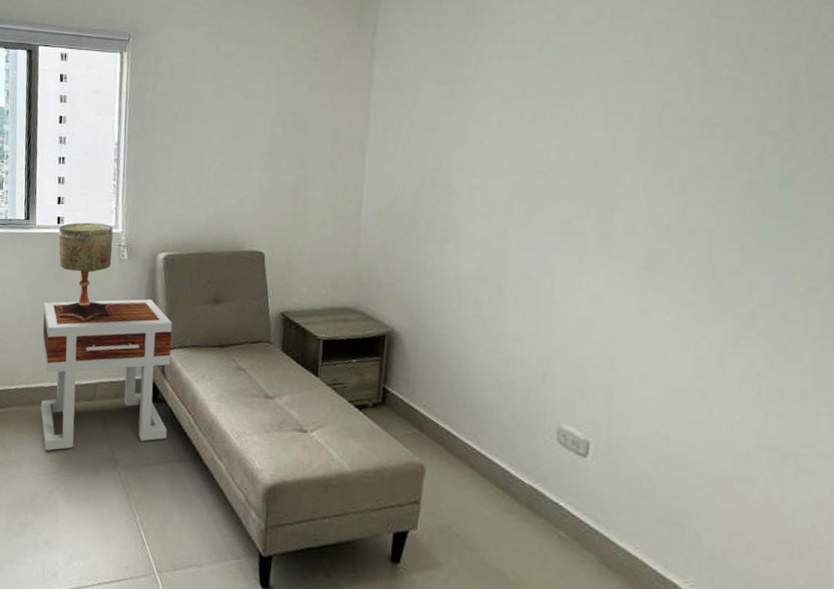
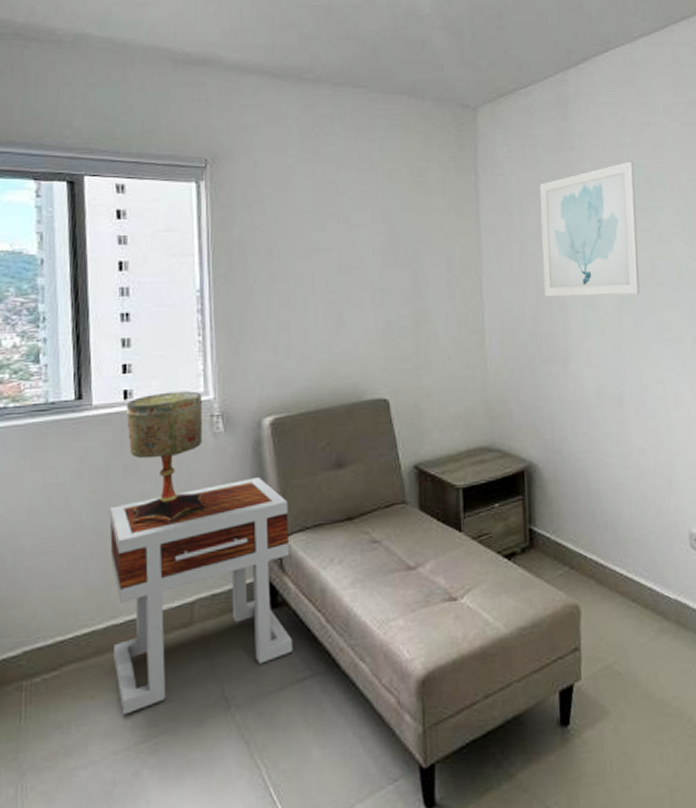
wall art: none [429,40,555,183] -> present [539,161,640,297]

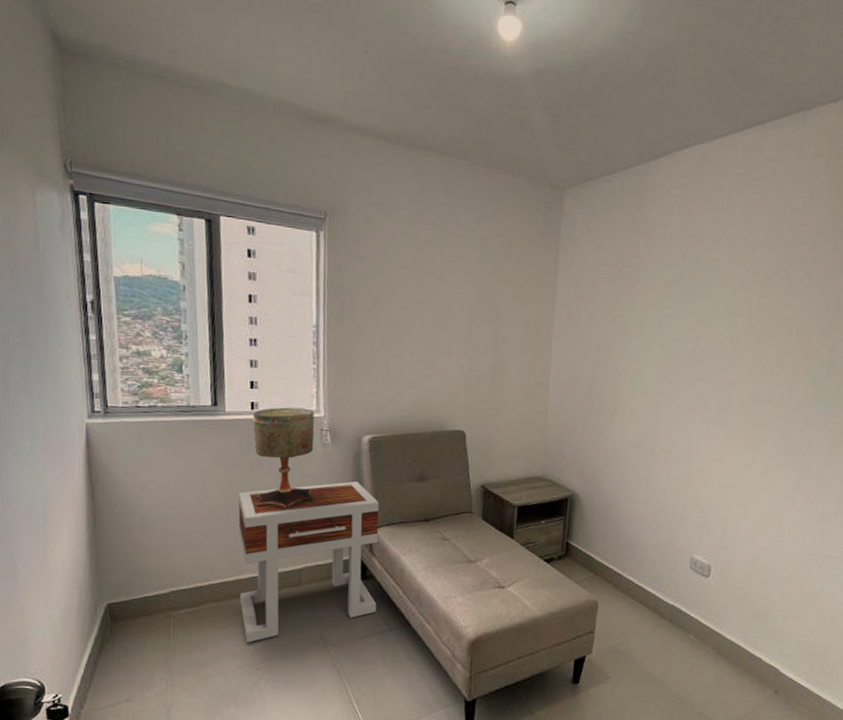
wall art: present [539,161,640,297] -> none [602,251,693,368]

